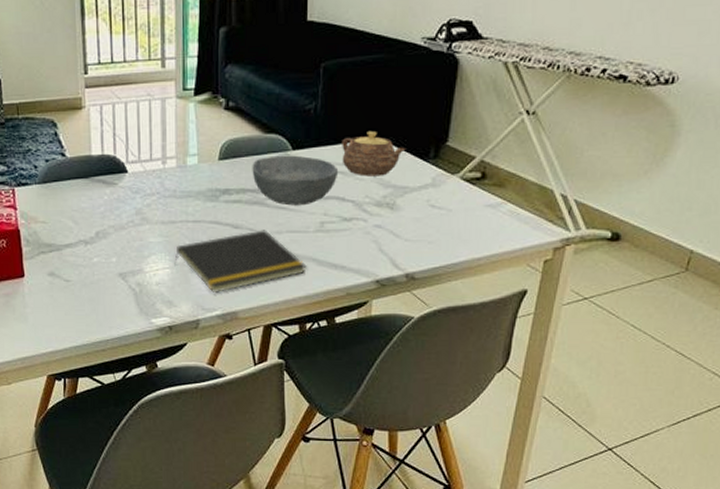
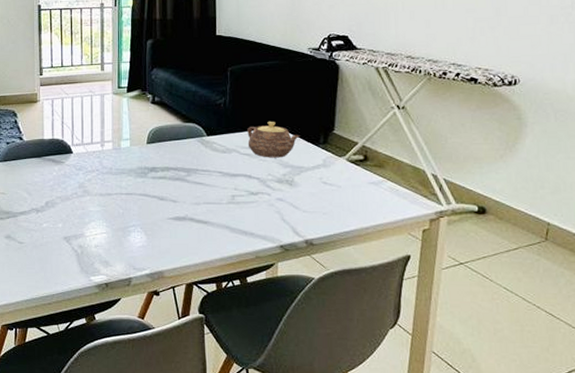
notepad: present [174,230,307,292] -> none [110,201,221,254]
bowl: present [252,155,339,206] -> none [174,140,245,182]

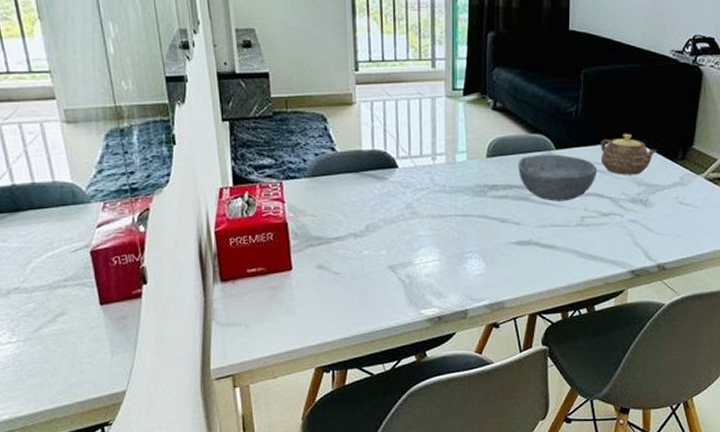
bowl: none [174,140,245,182] -> present [518,154,598,201]

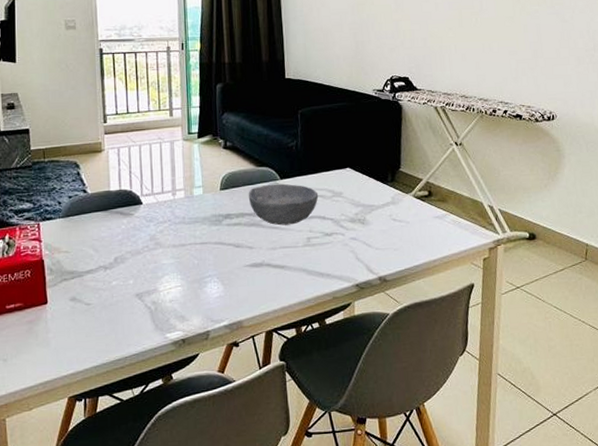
teapot: present [600,134,658,175] -> none [319,162,370,198]

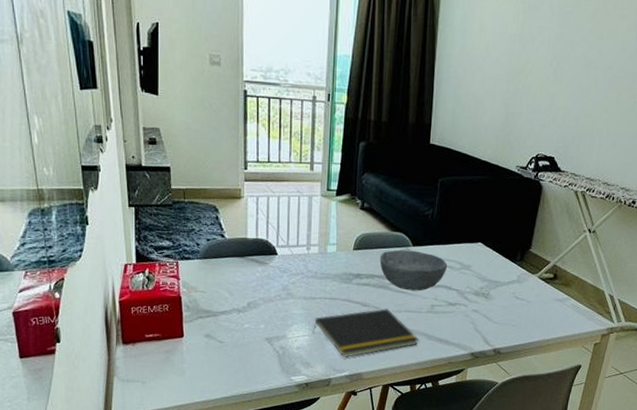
notepad: none [185,247,299,305] -> present [313,308,419,357]

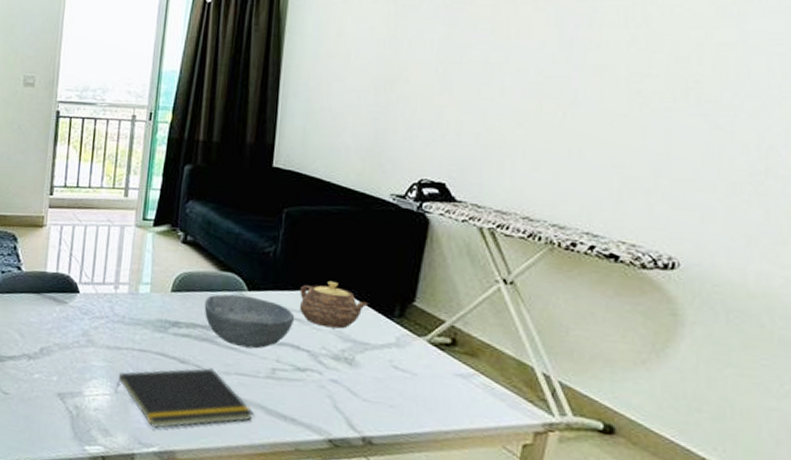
teapot: none [450,236,500,272] -> present [299,282,369,329]

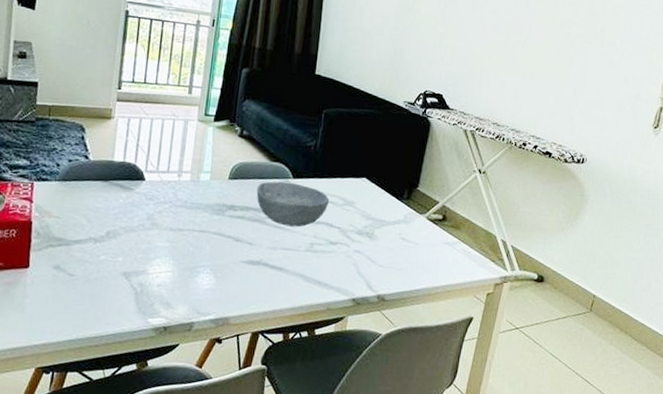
notepad: present [115,368,254,428] -> none [177,245,295,298]
teapot: present [299,282,369,329] -> none [333,171,386,209]

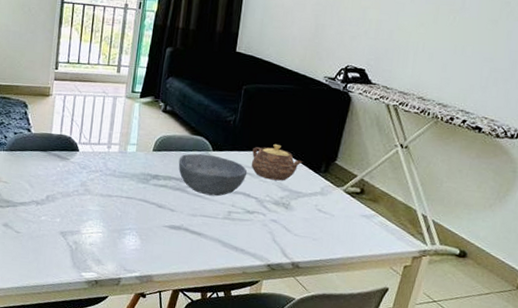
teapot: none [333,171,386,209] -> present [251,144,303,181]

